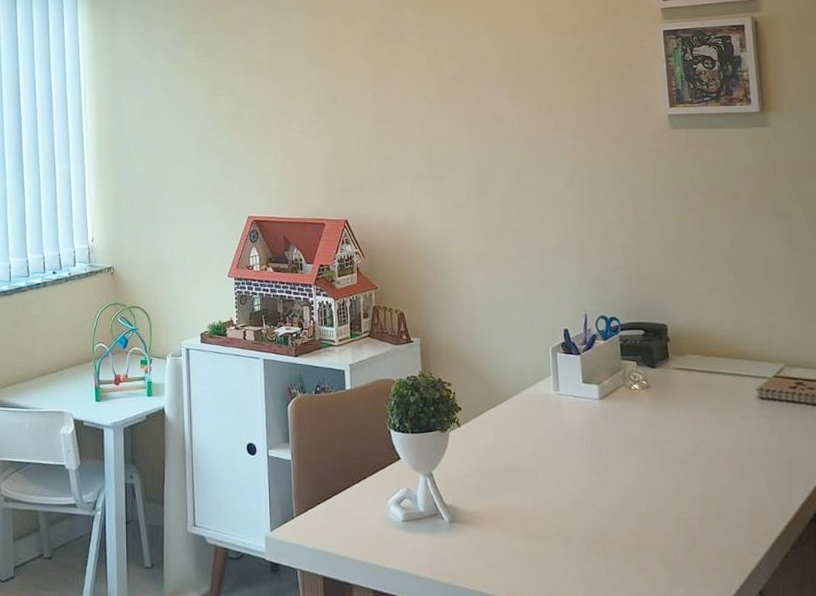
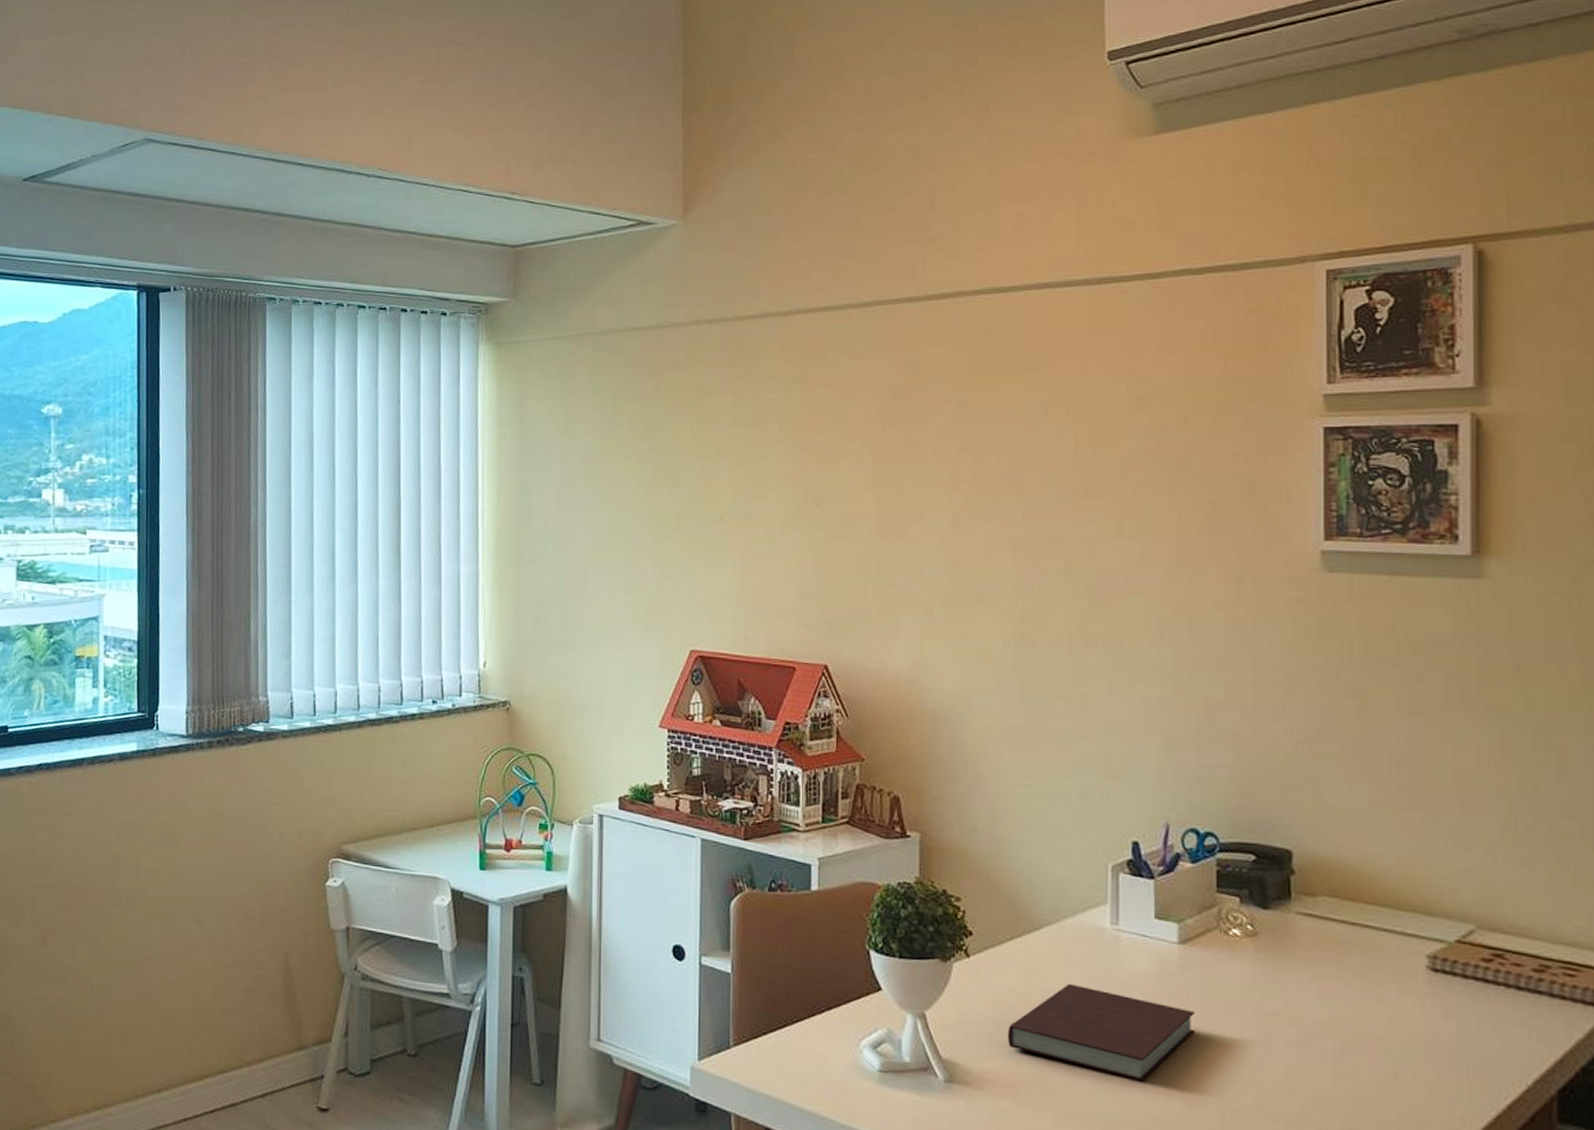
notebook: none [490,437,616,503] -> present [1007,983,1196,1082]

